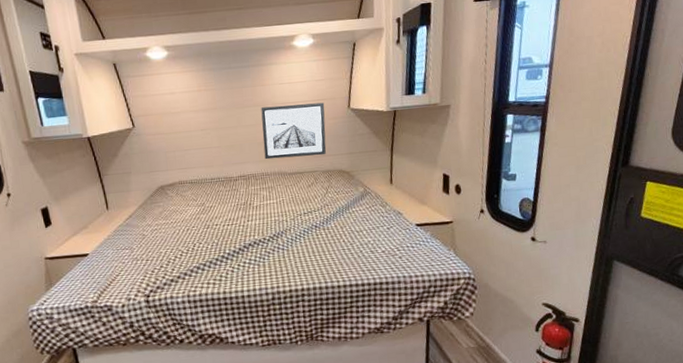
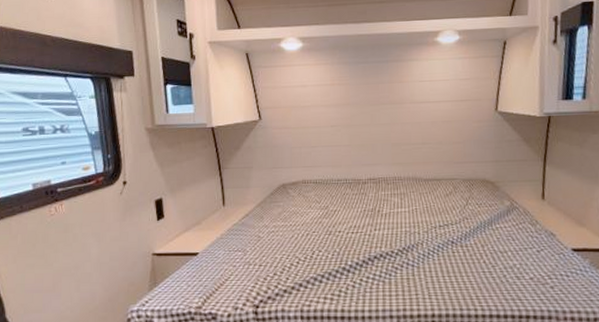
wall art: present [261,102,326,160] -> none [397,103,469,163]

